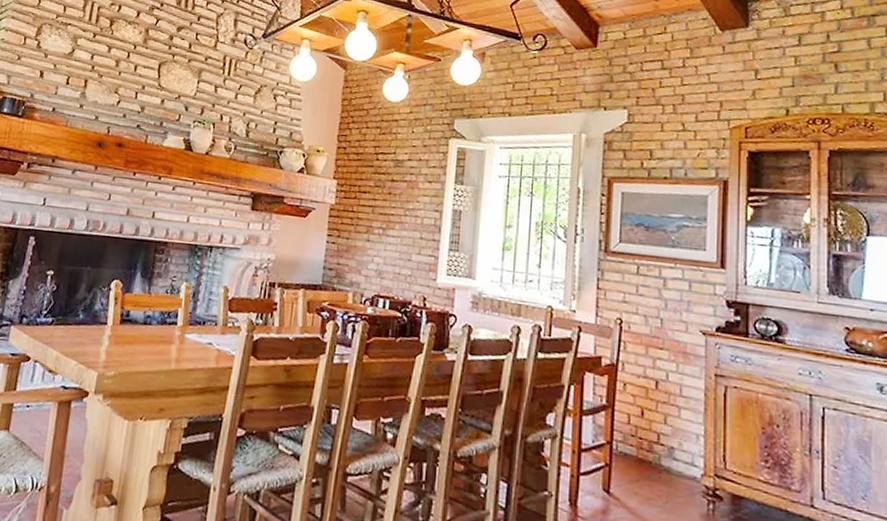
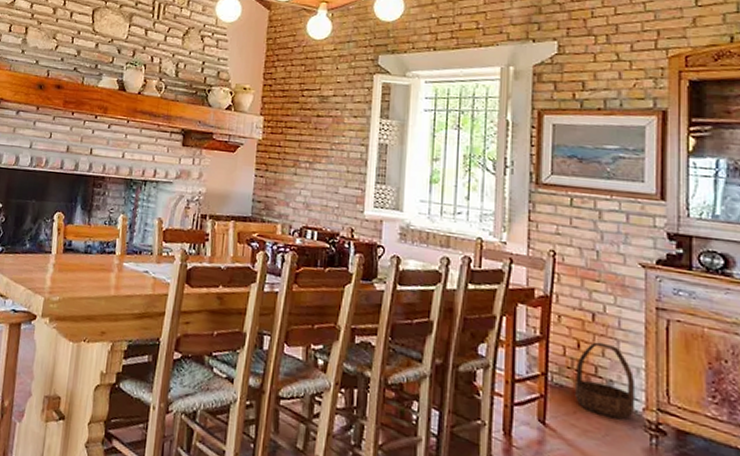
basket: none [638,409,695,485] -> present [575,342,636,419]

